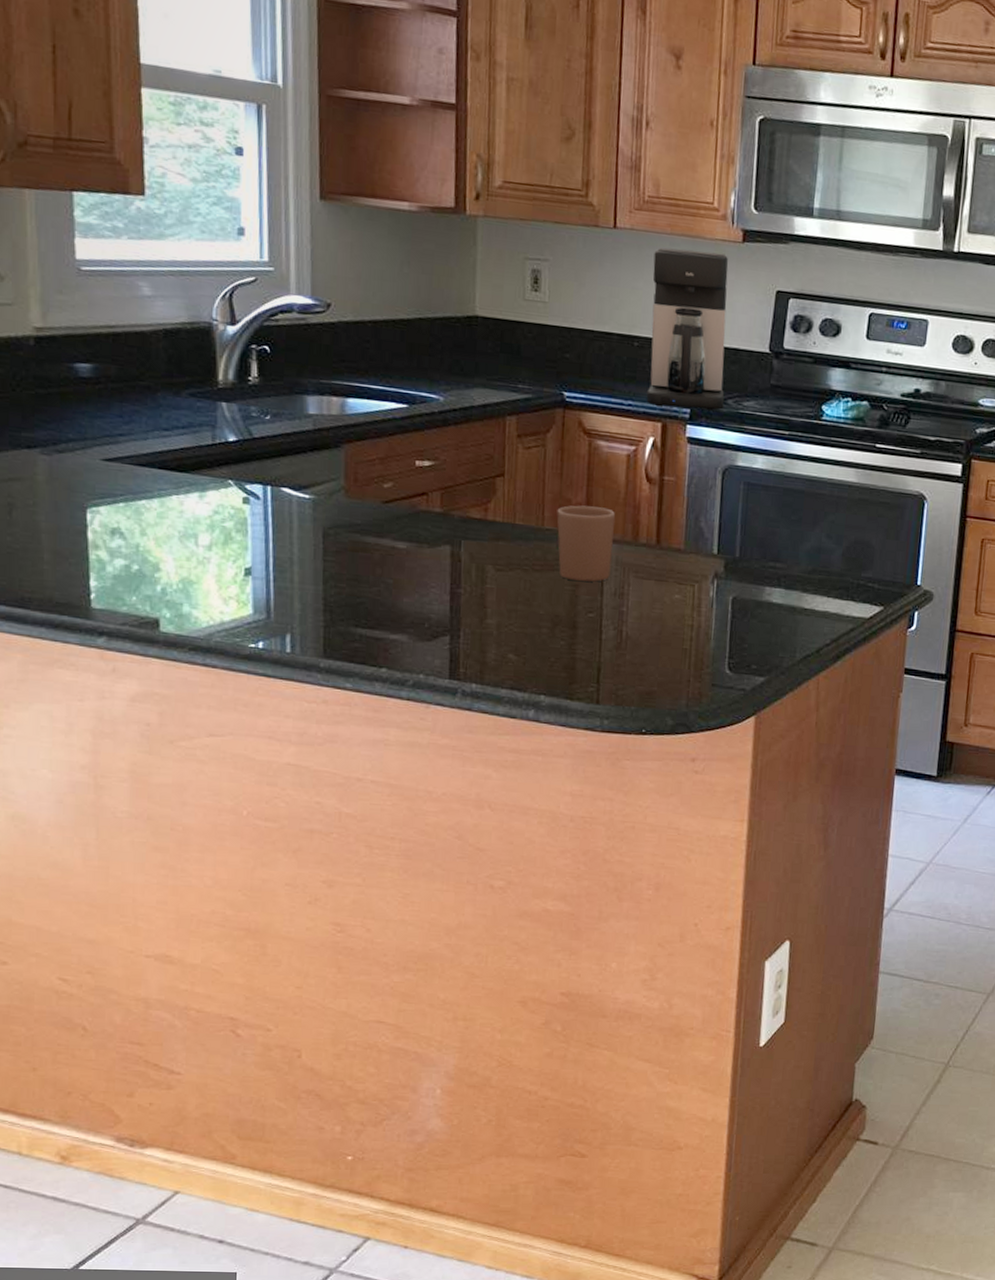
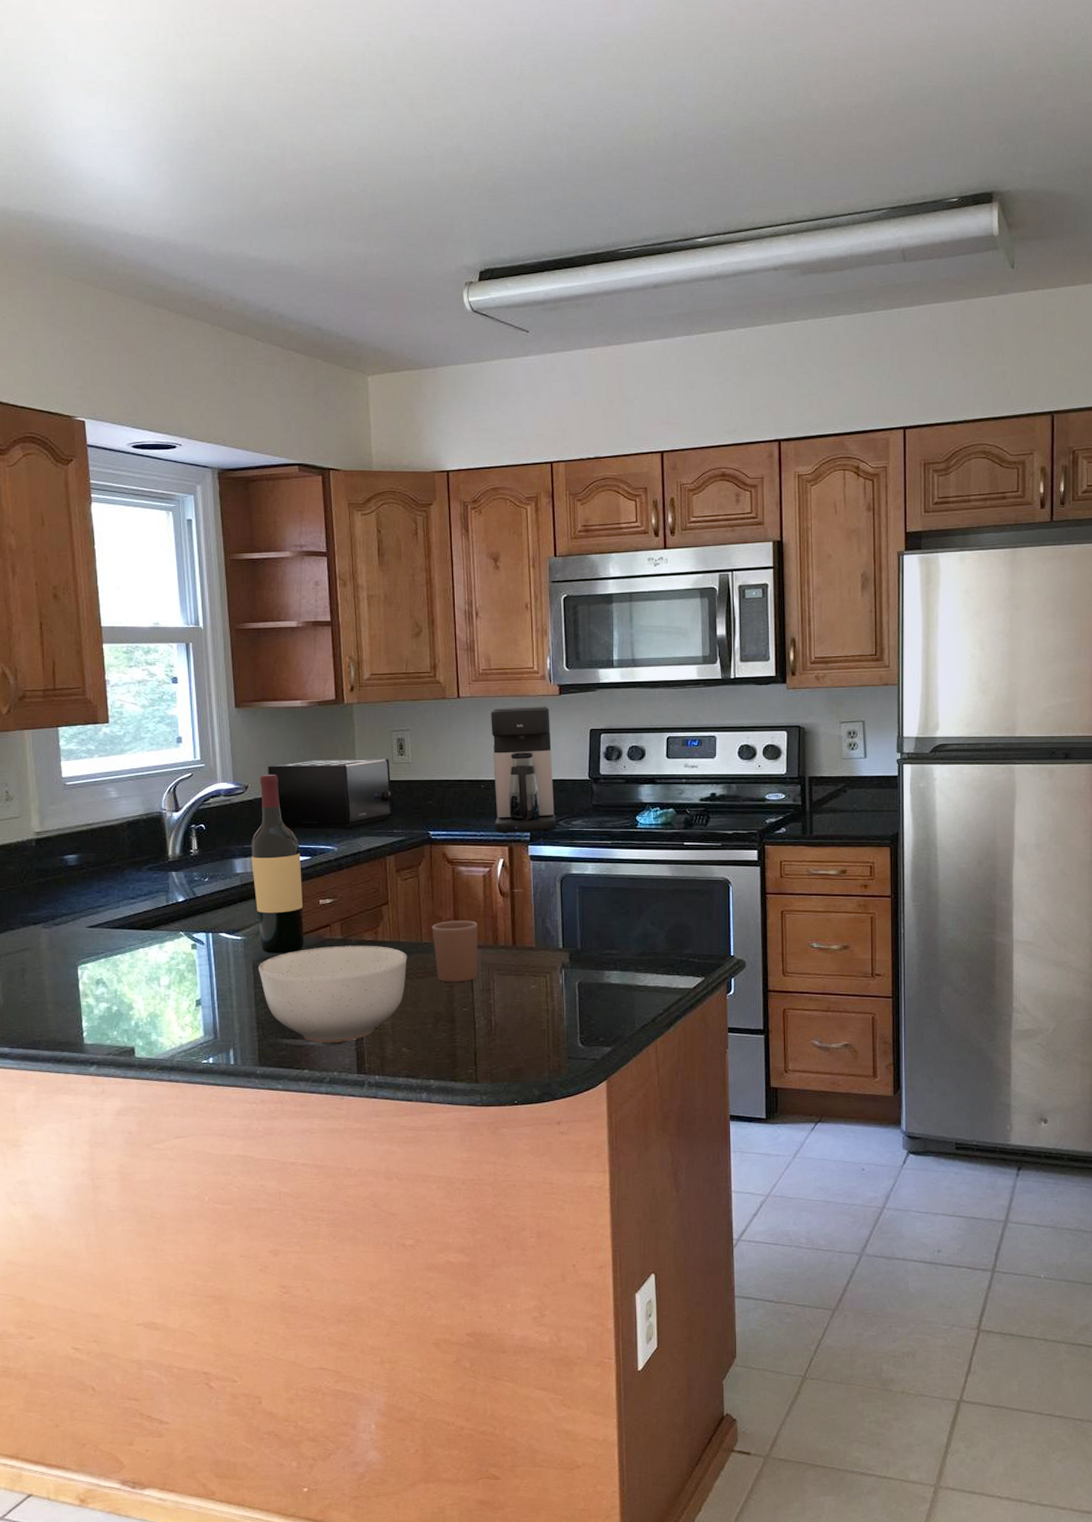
wine bottle: none [328,292,395,523] -> present [250,774,304,954]
bowl: none [329,519,524,639] -> present [258,945,407,1042]
toaster: none [359,281,520,376] -> present [268,758,392,829]

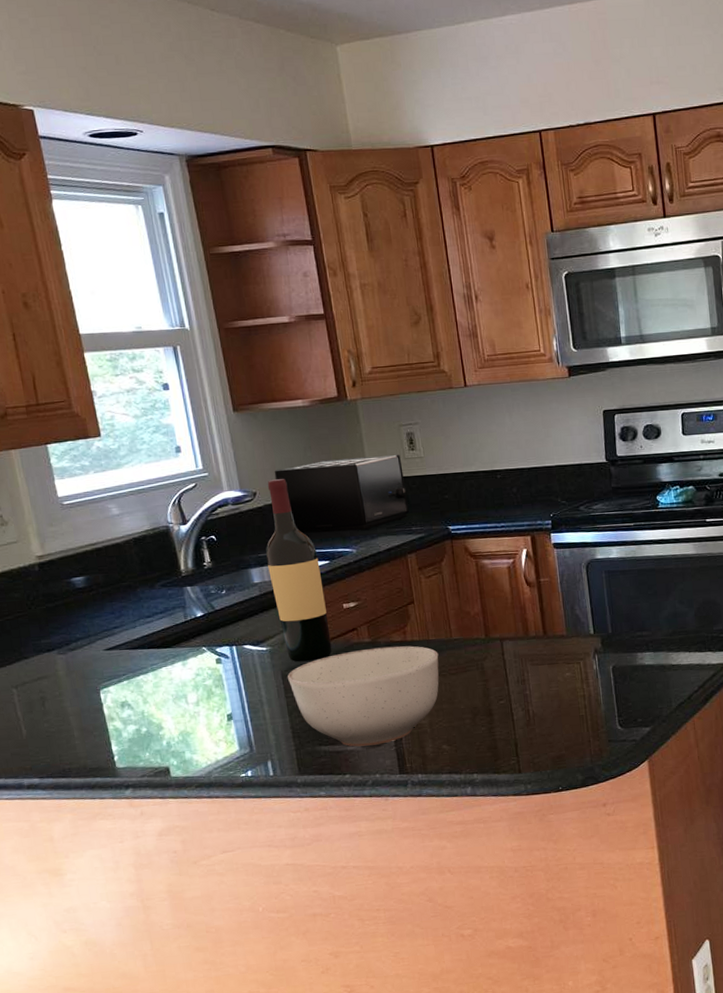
mug: present [432,920,478,983] -> none [460,613,512,677]
coffee maker: present [491,706,557,834] -> none [500,389,578,524]

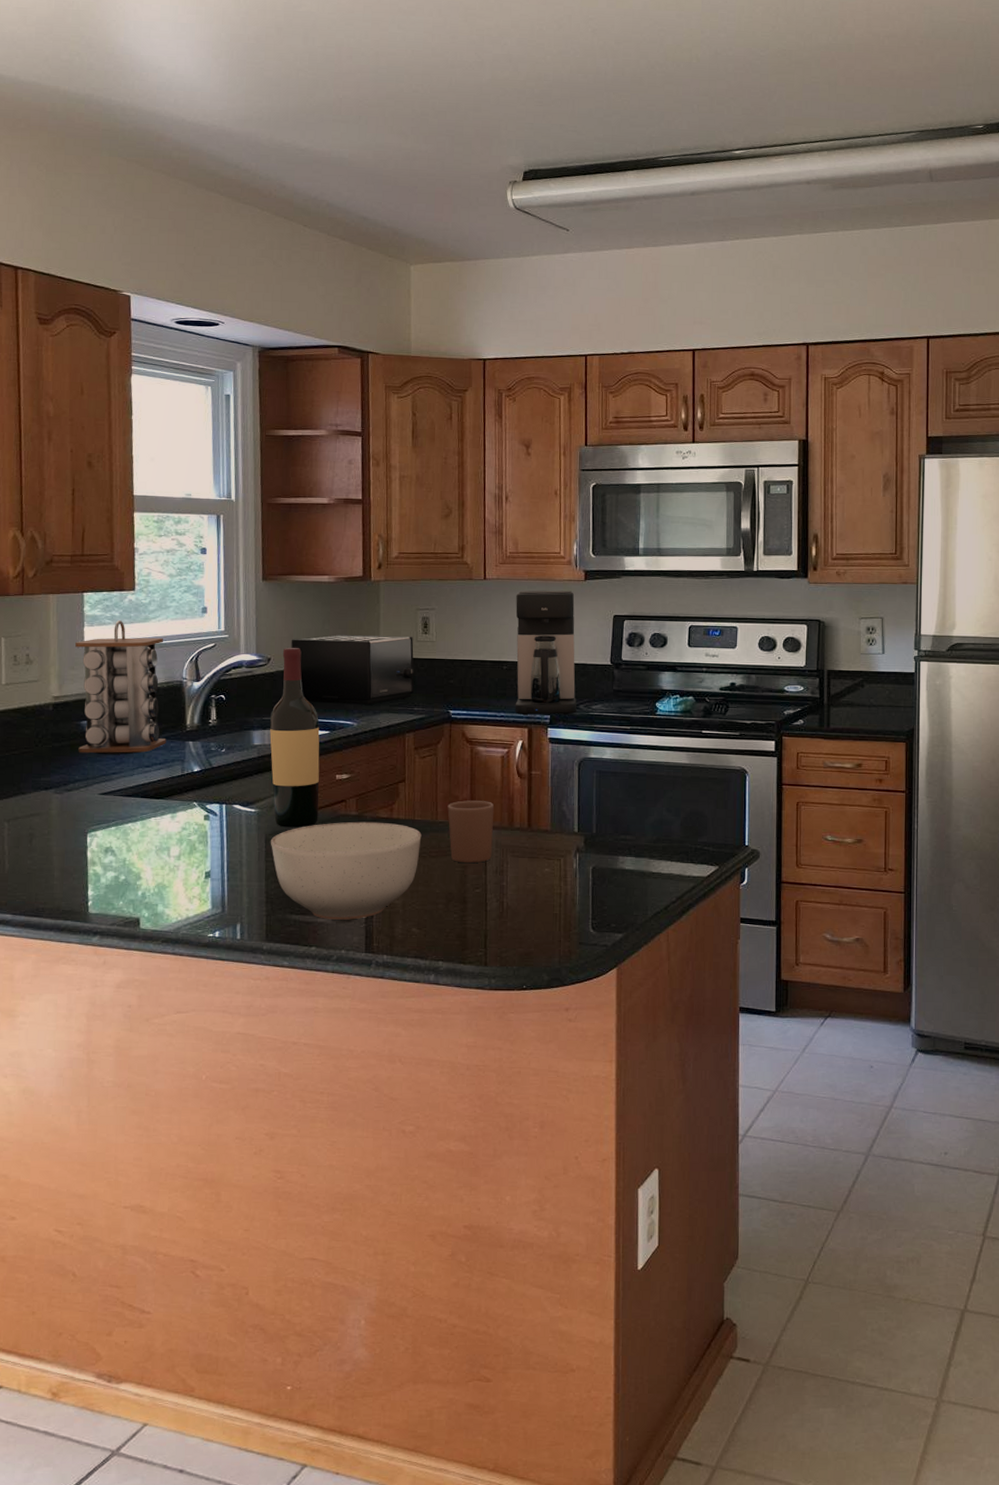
spice rack: none [49,470,164,611] -> present [75,621,166,755]
mug: none [460,613,512,677] -> present [447,800,494,864]
coffee maker: none [500,389,578,524] -> present [515,590,577,716]

